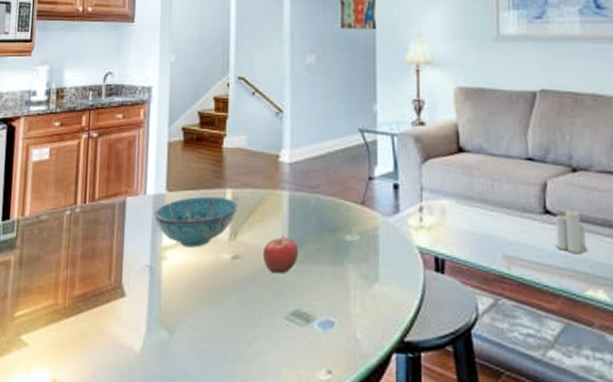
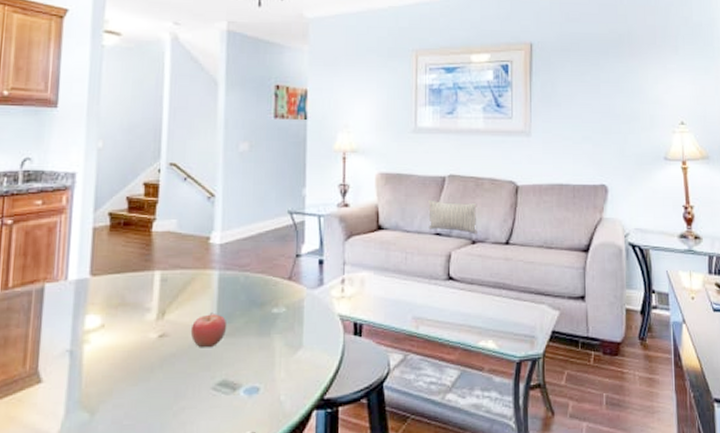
bowl: present [154,197,237,248] -> none [76,279,166,330]
pillow: none [517,118,579,161] -> present [428,199,477,235]
candle: present [555,209,588,255] -> none [456,275,482,313]

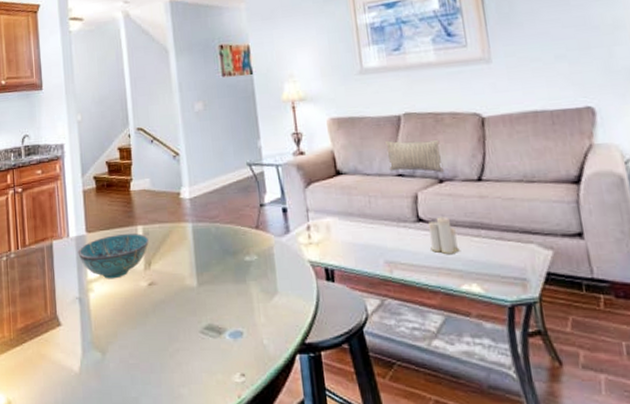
bowl: none [76,279,166,330] -> present [78,234,149,279]
fruit: present [190,312,227,348] -> none [174,262,206,295]
candle: none [456,275,482,313] -> present [428,215,460,255]

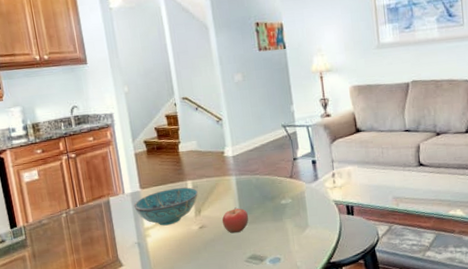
fruit: none [174,262,206,295] -> present [221,207,249,234]
pillow: present [385,140,444,173] -> none [396,102,441,128]
candle: present [428,215,460,255] -> none [426,160,449,190]

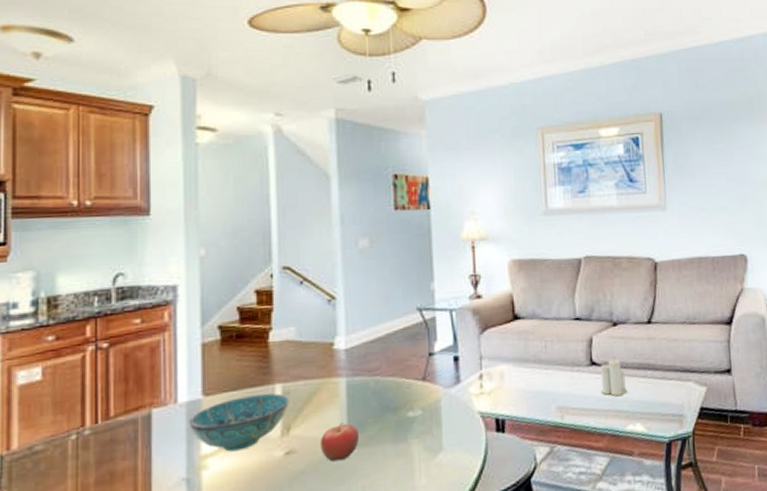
candle: none [426,160,449,190] -> present [600,358,628,397]

